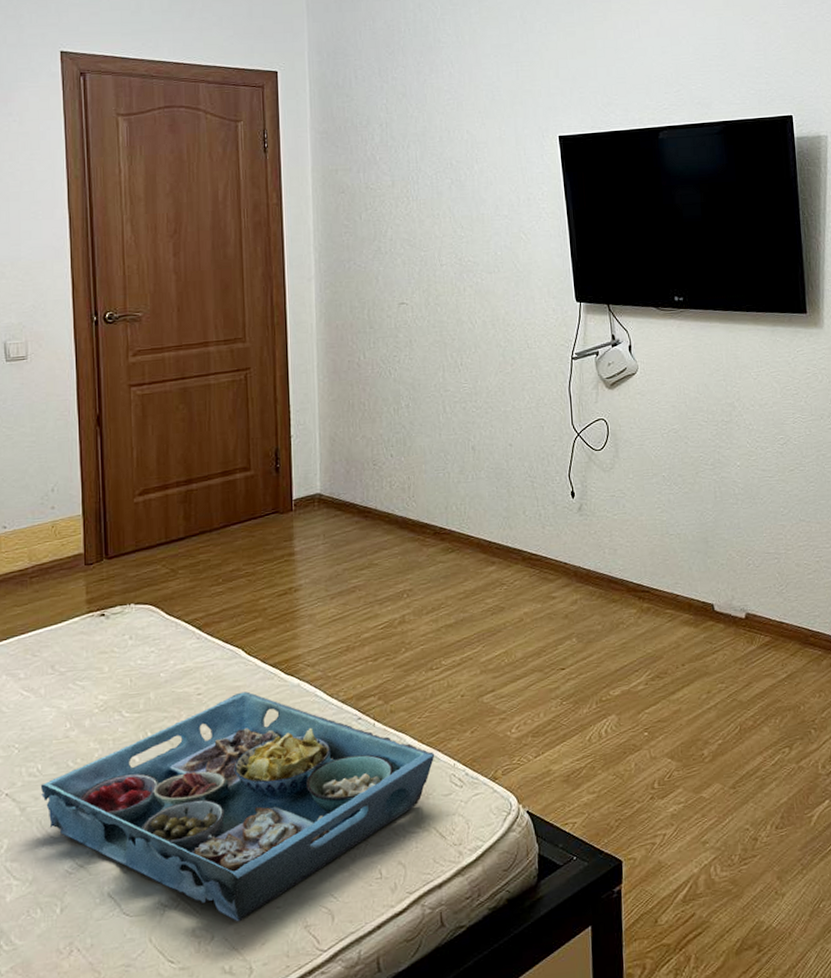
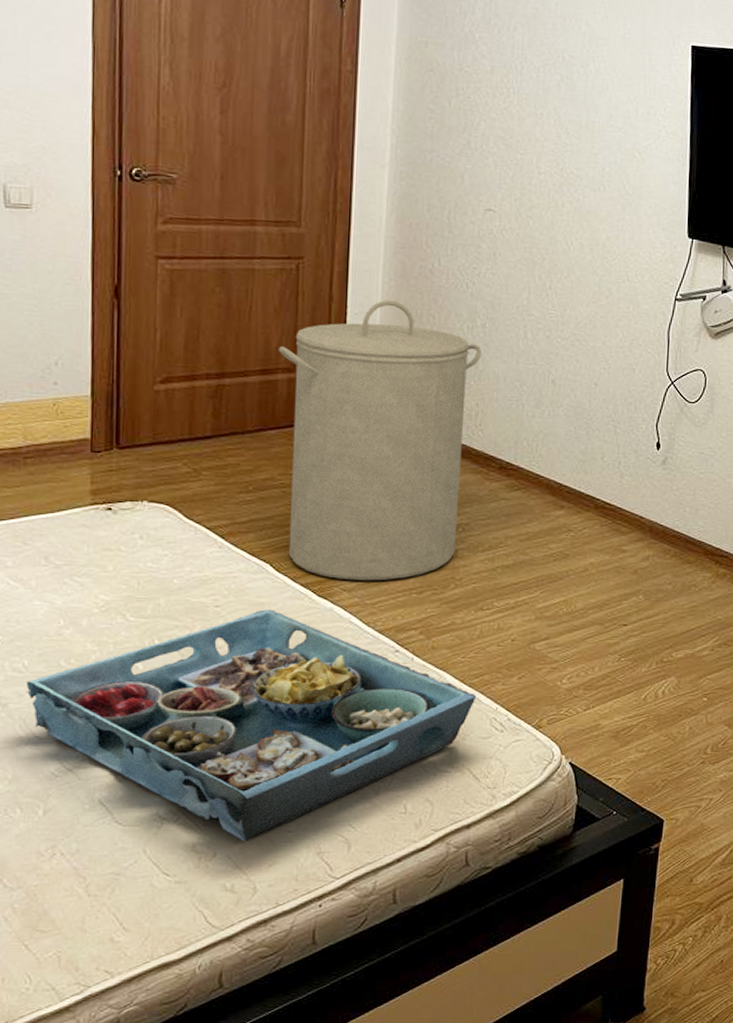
laundry hamper: none [236,394,409,656] -> present [279,299,482,581]

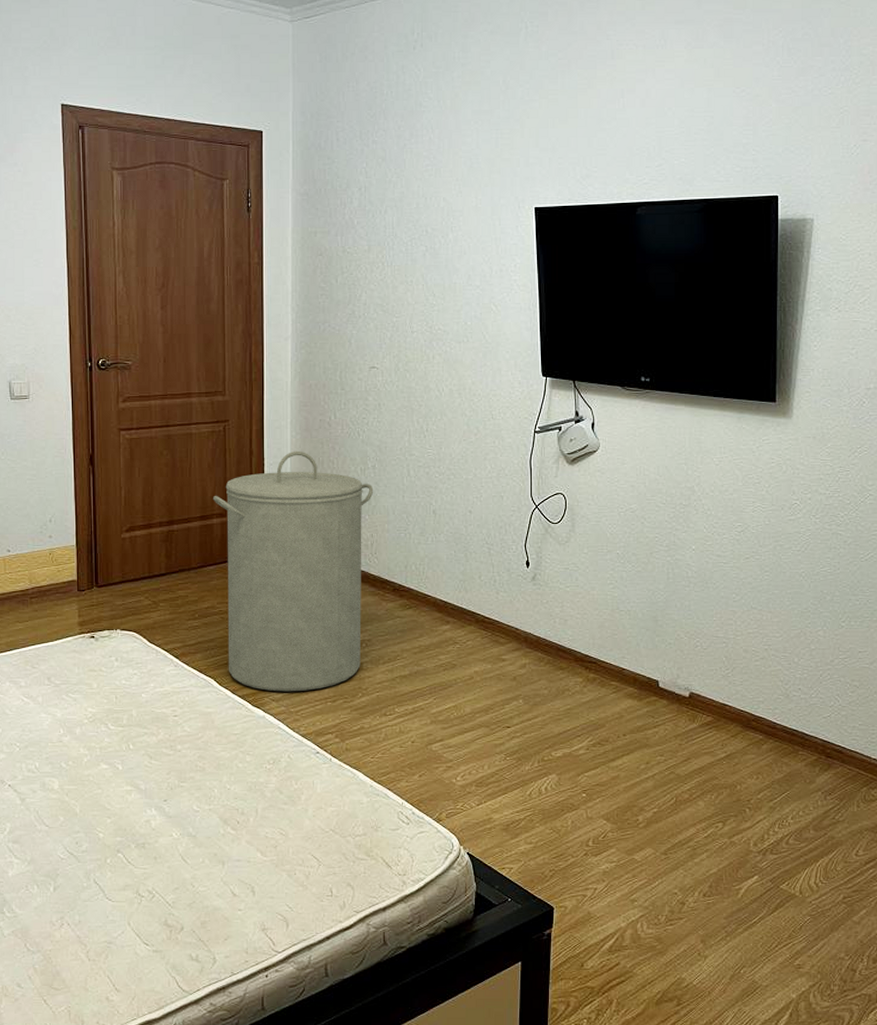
serving tray: present [25,609,477,842] -> none [37,718,385,918]

